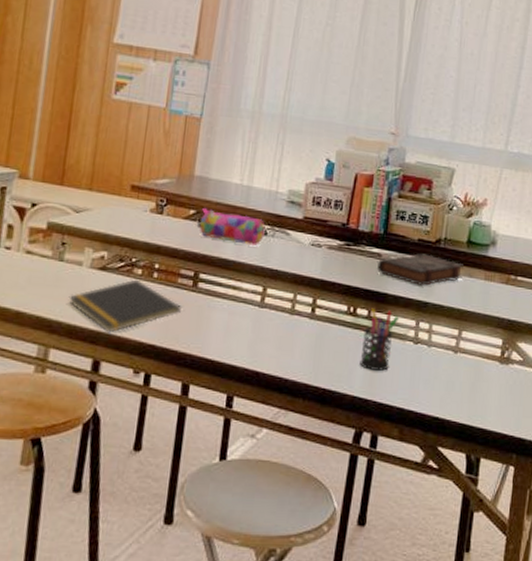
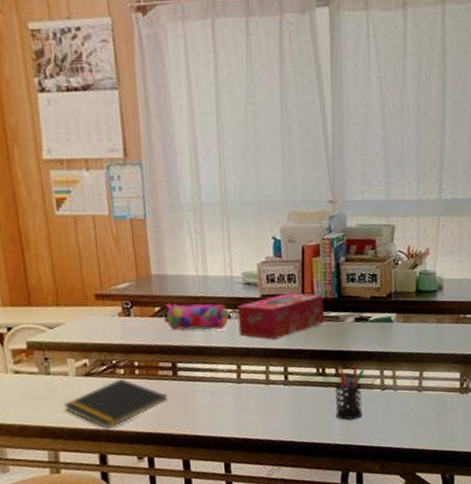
tissue box: none [272,219,369,267] -> present [237,293,325,340]
book: present [376,254,465,286] -> none [336,309,417,339]

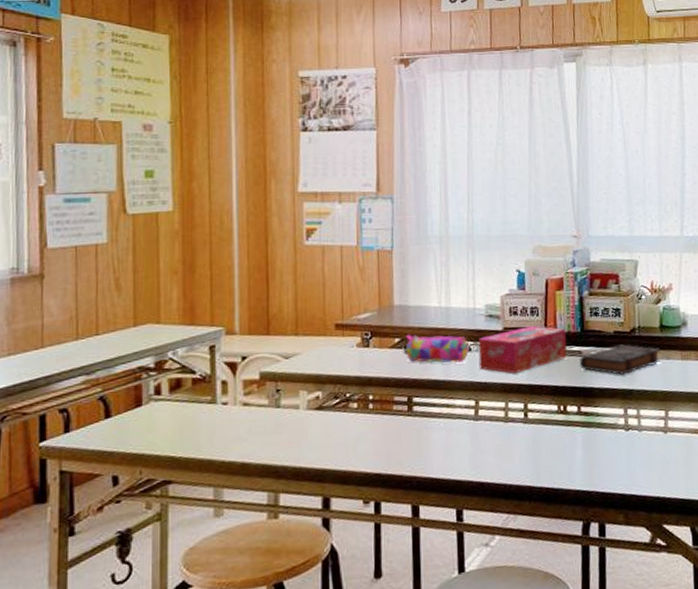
notepad: present [63,378,167,430] -> none [290,413,400,469]
pen holder: present [335,365,365,420] -> none [576,403,609,463]
book: none [336,309,417,339] -> present [578,344,661,375]

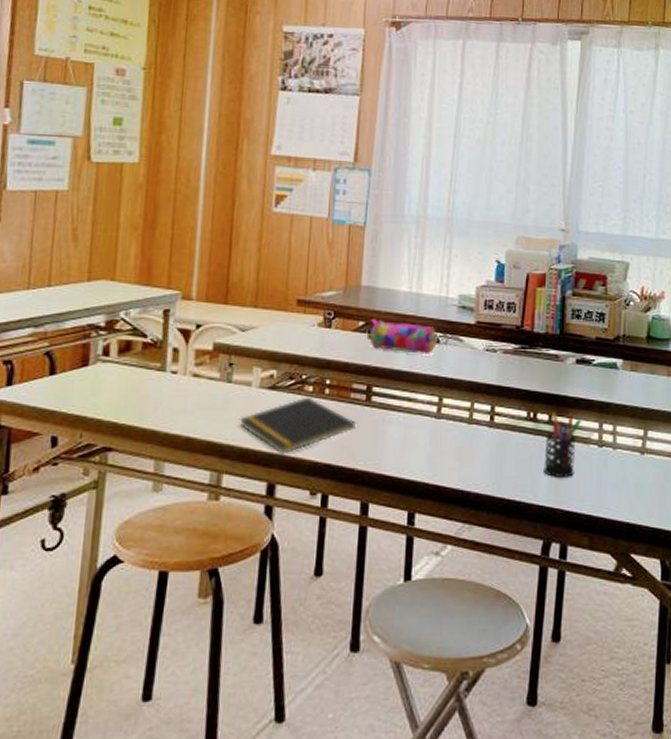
notepad: none [290,413,400,469] -> present [239,397,355,455]
tissue box: present [478,326,567,374] -> none [446,323,544,373]
pen holder: none [576,403,609,463] -> present [543,412,582,477]
book: present [578,344,661,375] -> none [554,352,646,386]

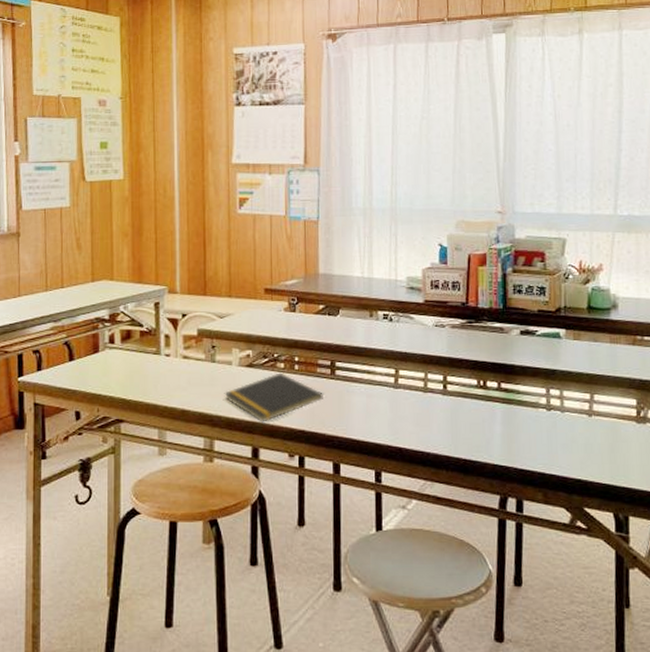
pencil case: present [366,318,437,354] -> none [327,301,390,332]
pen holder: present [543,412,582,477] -> none [496,380,530,439]

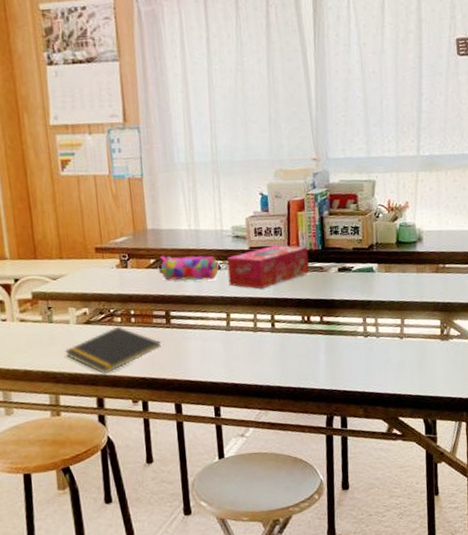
pencil case: none [327,301,390,332] -> present [158,255,219,281]
tissue box: none [399,300,488,346] -> present [227,245,309,289]

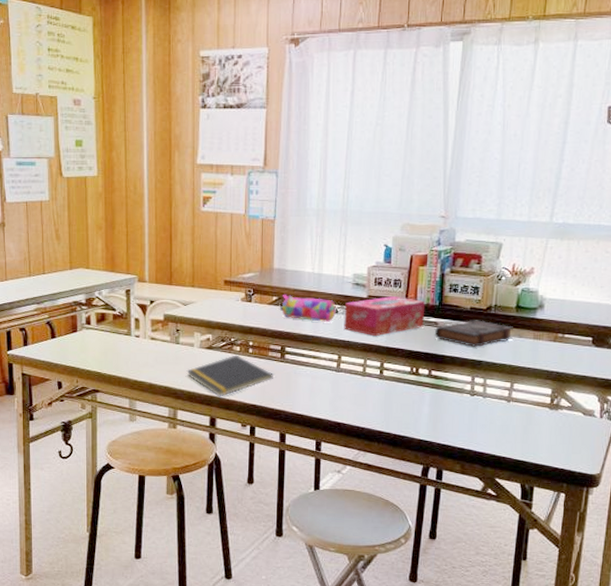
book: none [320,259,397,288] -> present [434,320,514,347]

